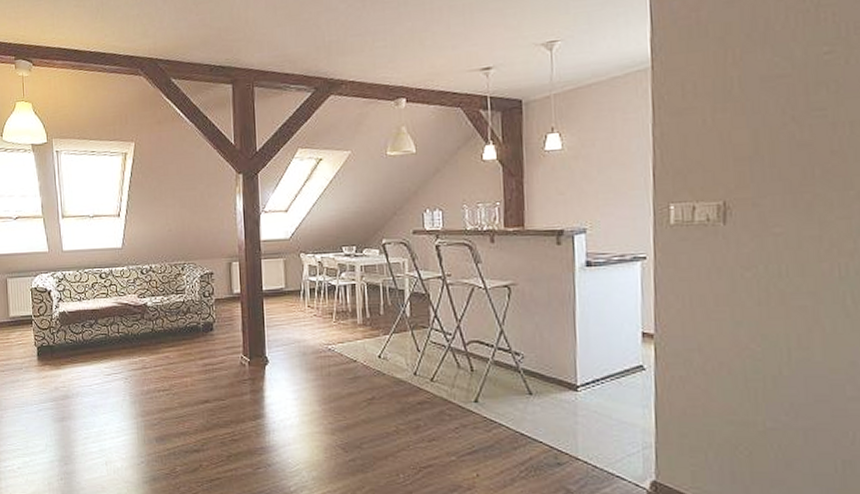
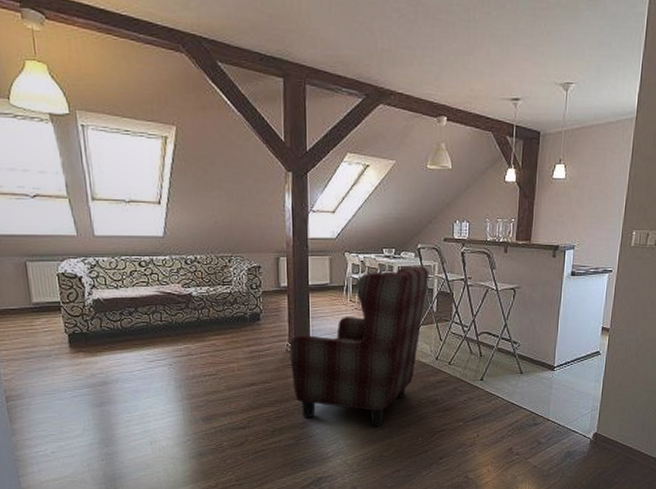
armchair: none [244,264,399,457] -> present [289,266,429,427]

